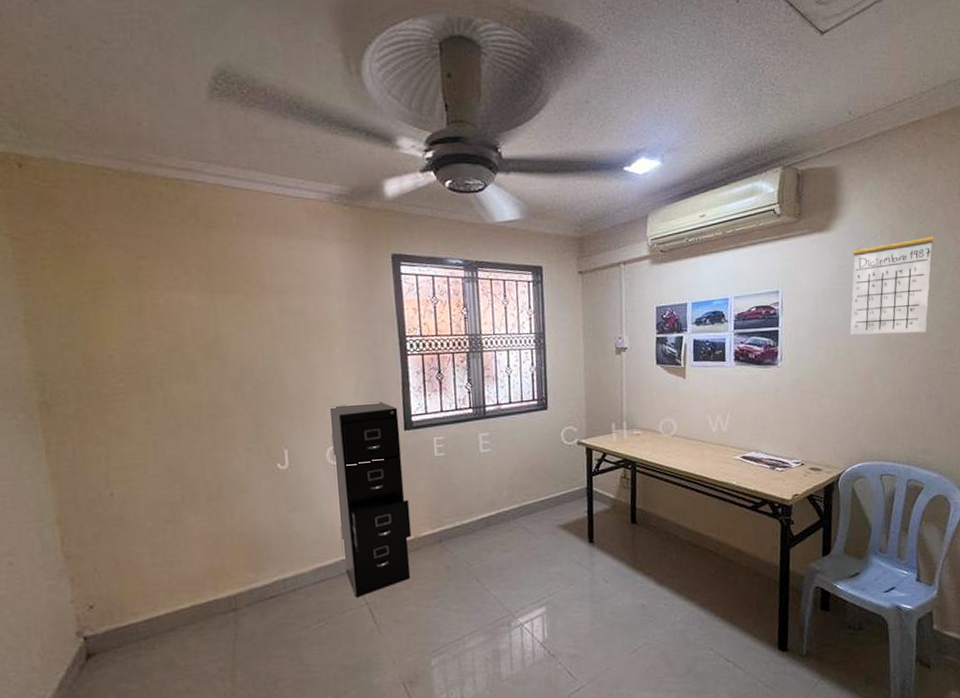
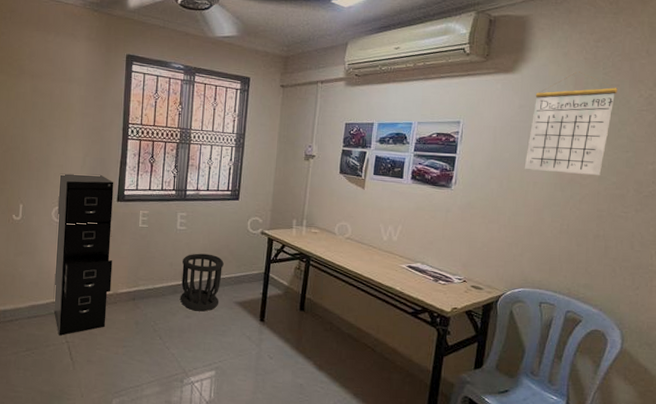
wastebasket: none [491,475,540,544] -> present [179,253,224,312]

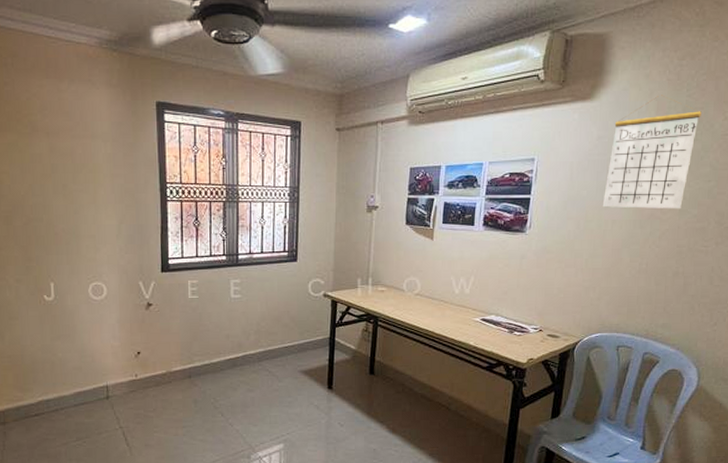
filing cabinet: present [52,173,114,336] -> none [92,243,164,422]
wastebasket: present [179,253,224,312] -> none [239,322,285,384]

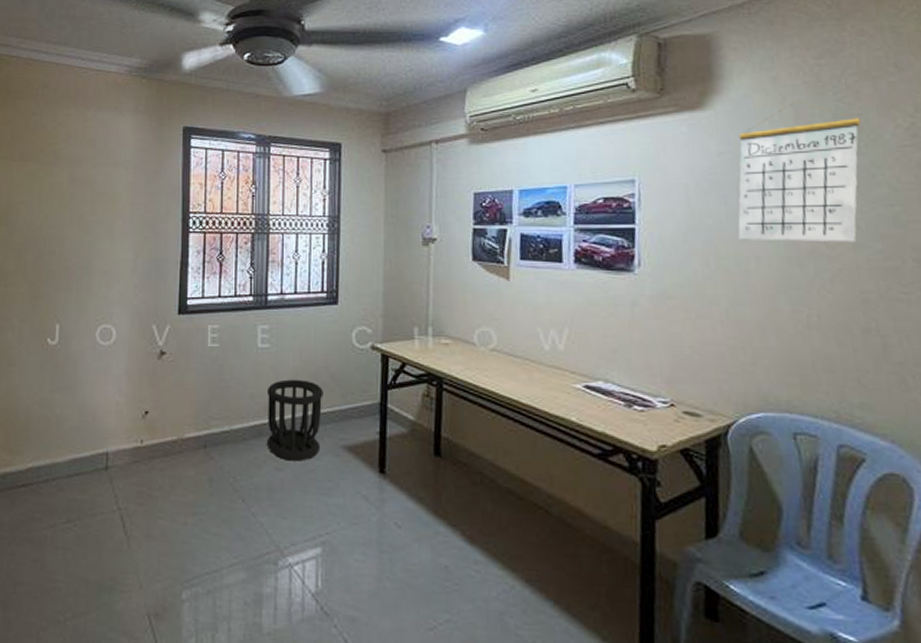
wastebasket: none [239,322,285,384] -> present [266,379,323,461]

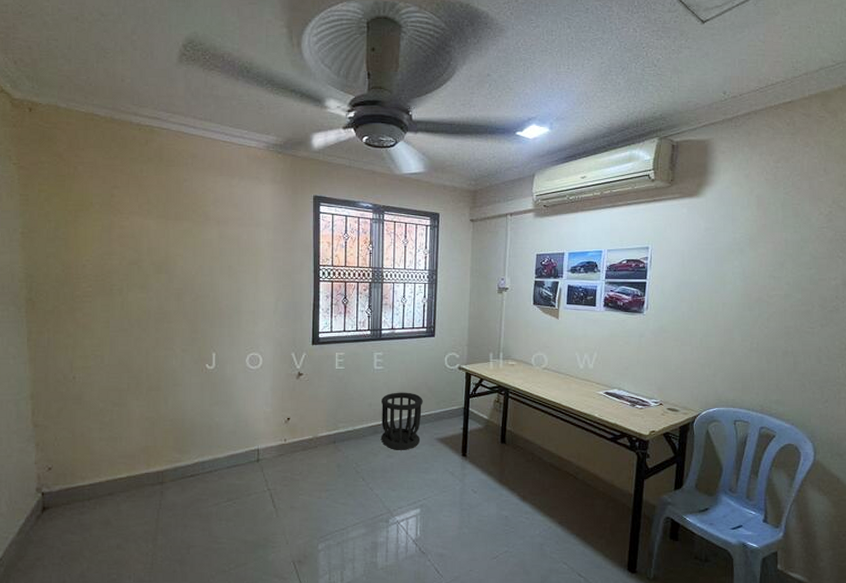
calendar: present [737,100,861,241] -> none [713,192,798,293]

